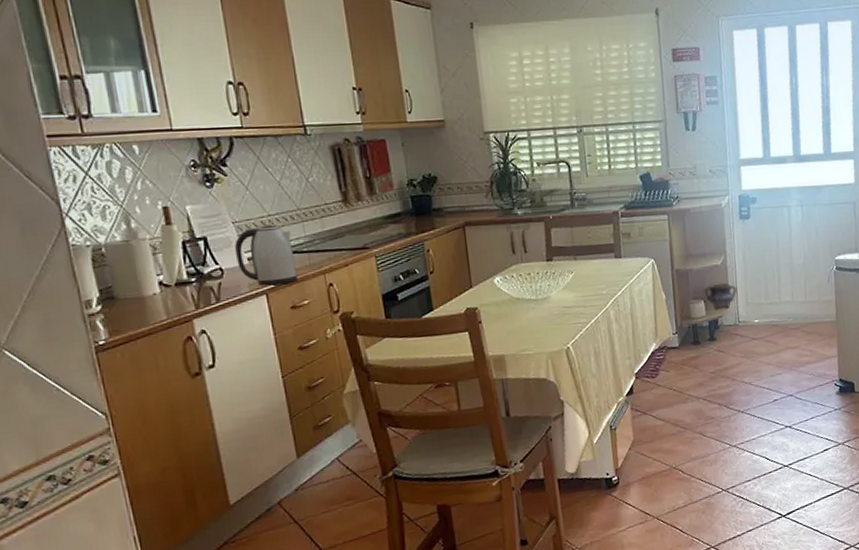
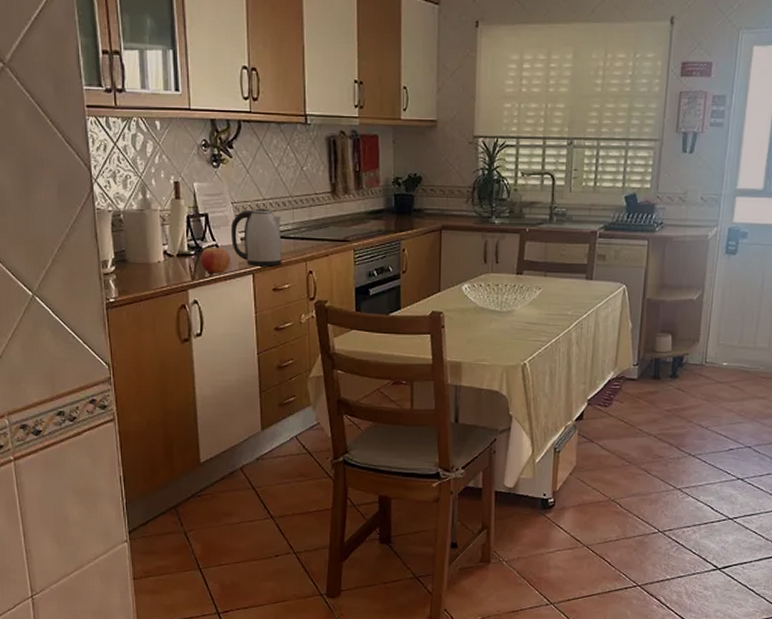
fruit: none [202,269,239,300] -> present [200,245,230,274]
ceramic pot: present [704,283,737,309] -> none [673,318,709,347]

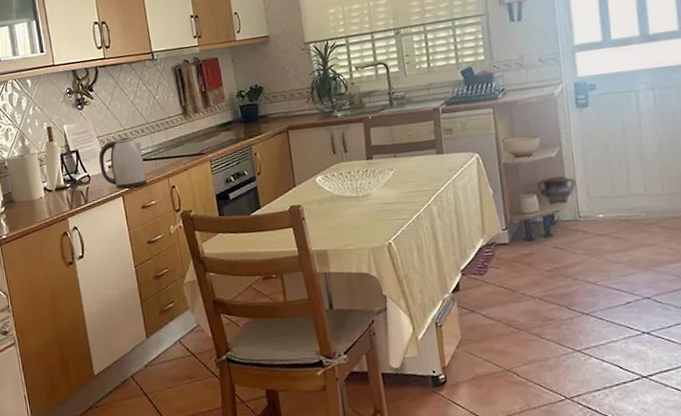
fruit: present [200,245,230,274] -> none [75,176,102,201]
bowl: none [651,274,687,296] -> present [502,135,541,158]
ceramic pot: none [673,318,709,347] -> present [536,176,575,204]

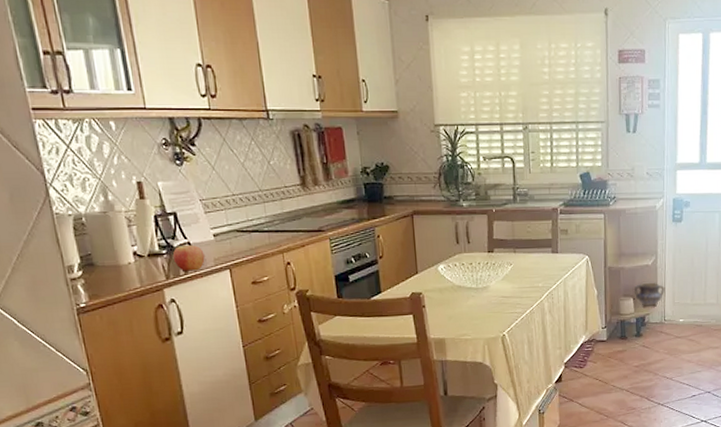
fruit: none [75,176,102,201] -> present [172,243,205,271]
kettle: present [99,137,147,190] -> none [202,204,258,262]
bowl: present [502,135,541,158] -> none [610,243,641,263]

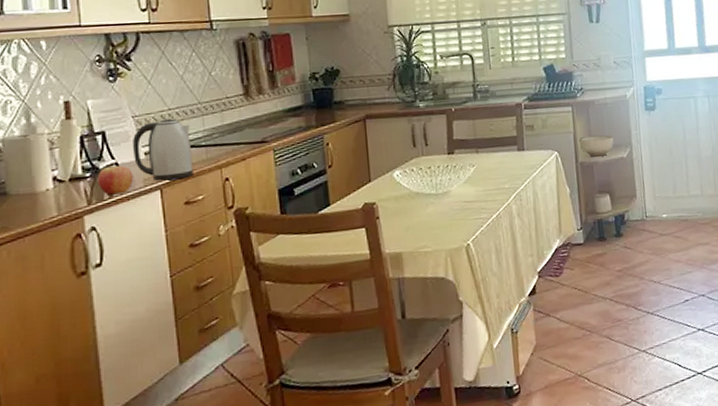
kettle: none [202,204,258,262] -> present [133,118,194,182]
bowl: none [610,243,641,263] -> present [580,135,614,157]
ceramic pot: present [634,282,664,307] -> none [609,176,643,204]

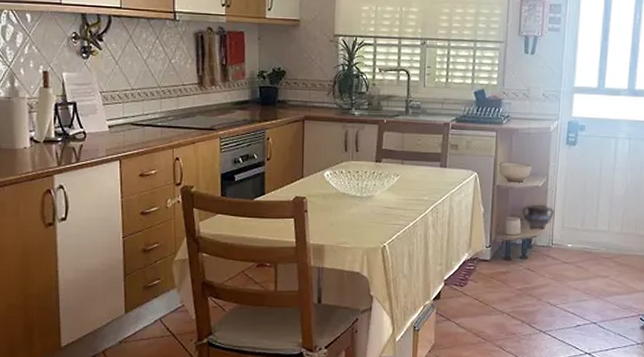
fruit: present [97,164,133,195] -> none [67,132,97,160]
kettle: present [133,118,194,182] -> none [99,98,149,154]
ceramic pot: none [609,176,643,204] -> present [521,203,554,229]

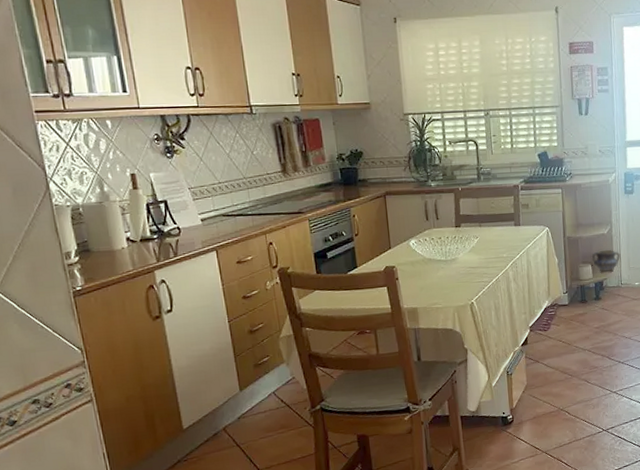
bowl: present [500,162,532,182] -> none [568,214,597,233]

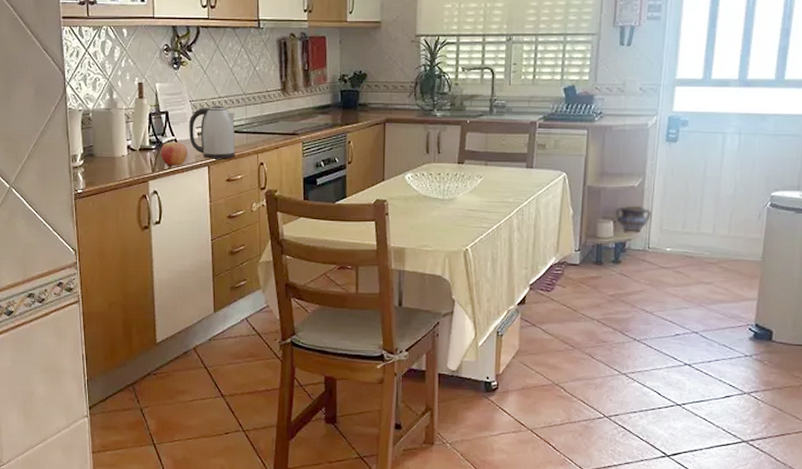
fruit: none [163,228,193,254] -> present [160,140,188,166]
kettle: none [190,191,243,244] -> present [189,106,235,159]

